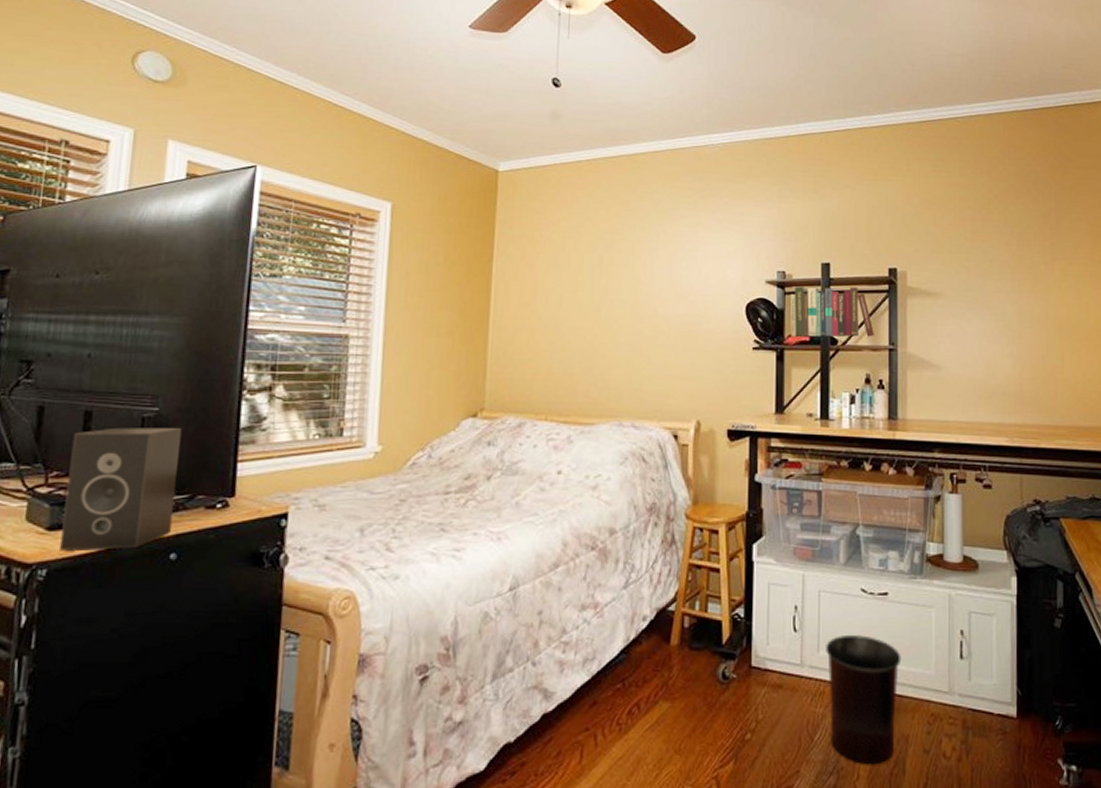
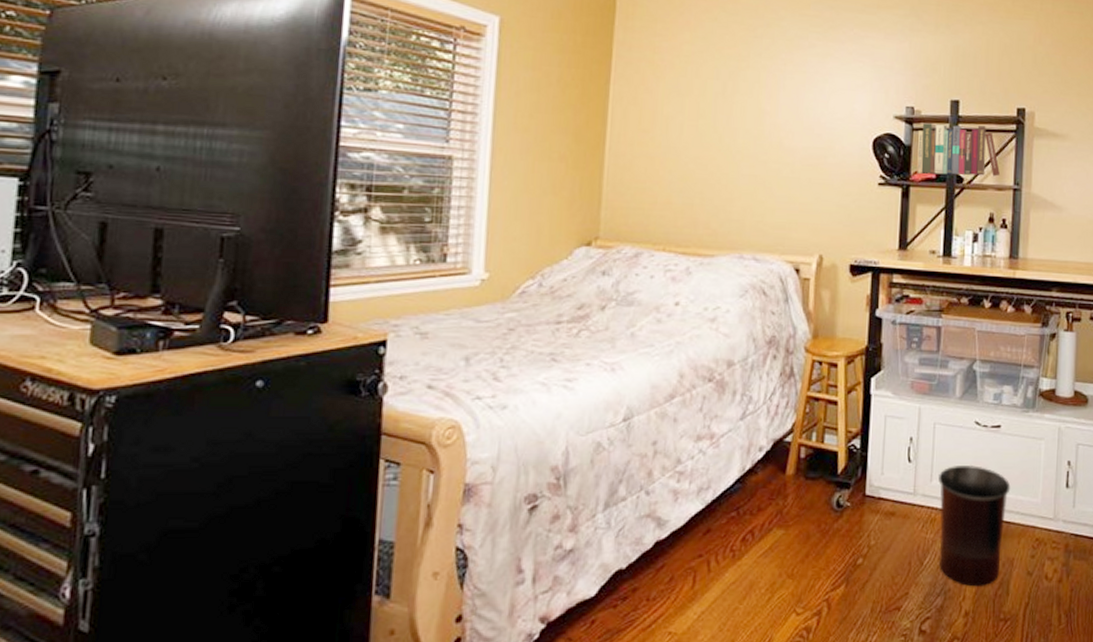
speaker: present [60,427,183,550] -> none [130,247,268,376]

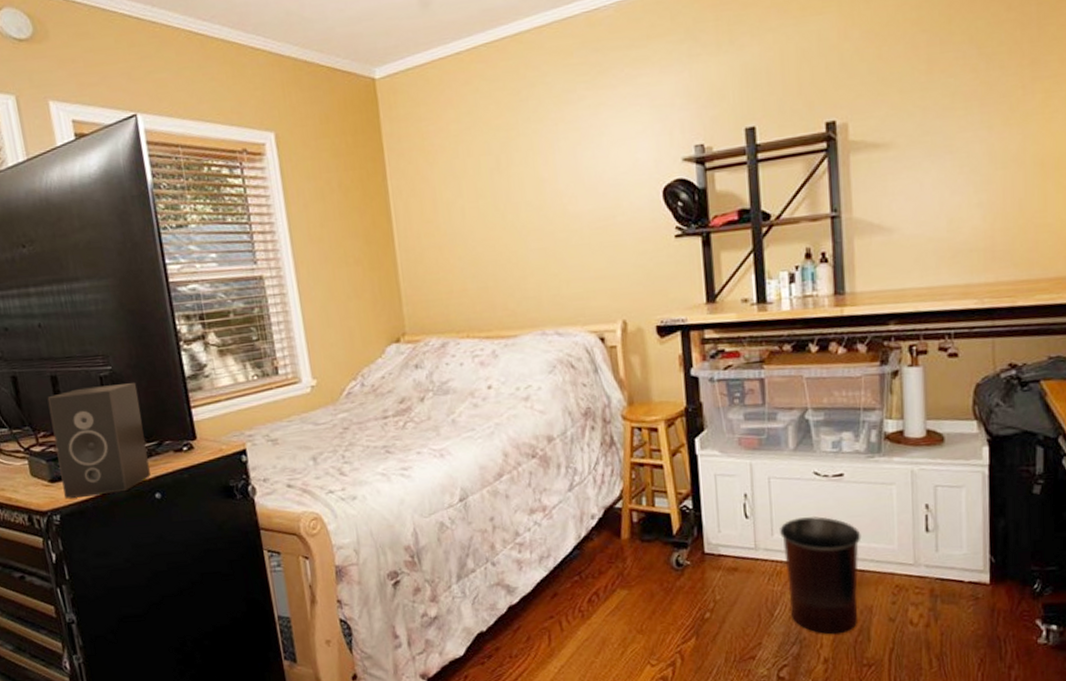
speaker: none [130,247,268,376] -> present [47,383,151,498]
books: present [917,123,1000,177] -> none [711,150,812,219]

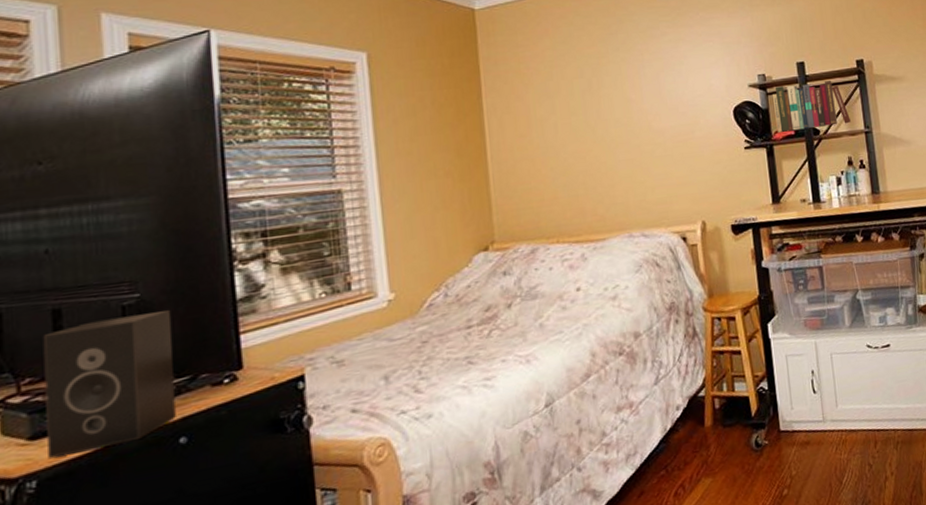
books: none [711,150,812,219] -> present [772,81,851,134]
waste bin: present [780,515,862,635] -> none [842,384,911,495]

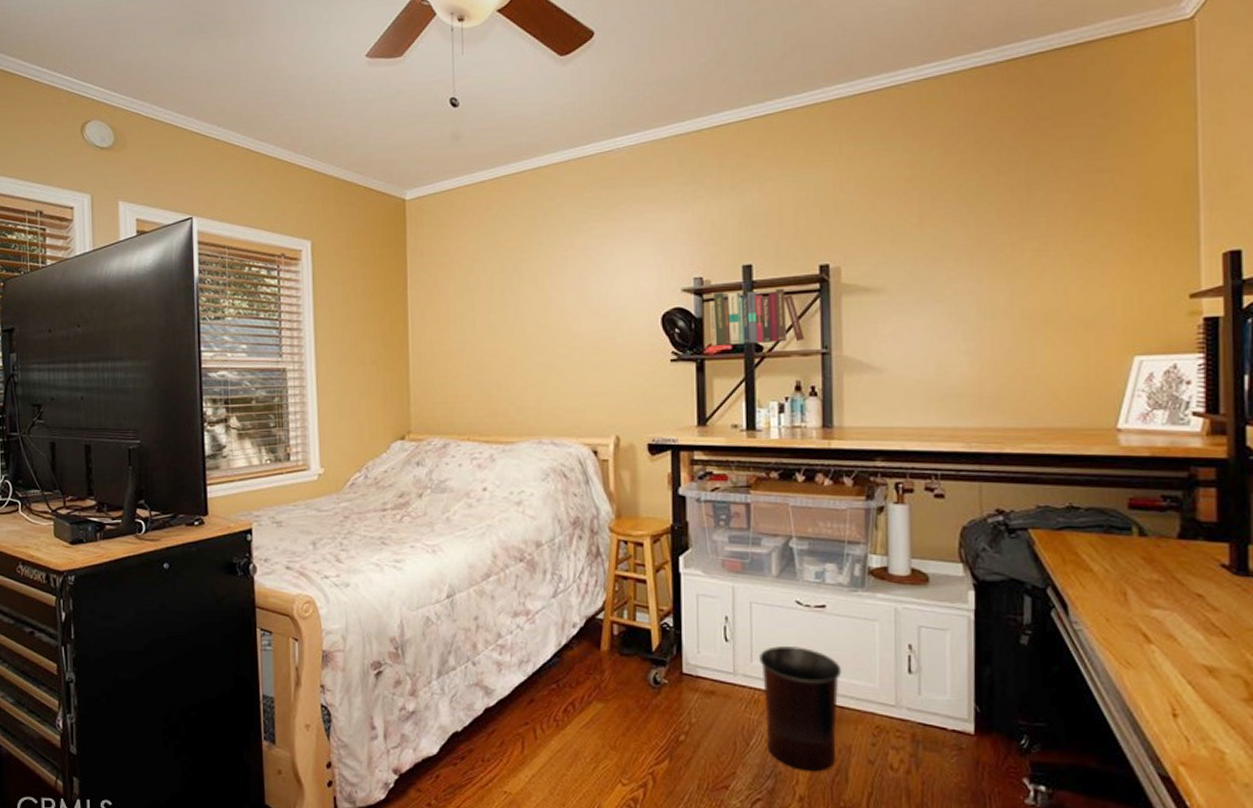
speaker: present [42,310,176,458] -> none [79,457,162,561]
waste bin: none [842,384,911,495] -> present [759,645,842,772]

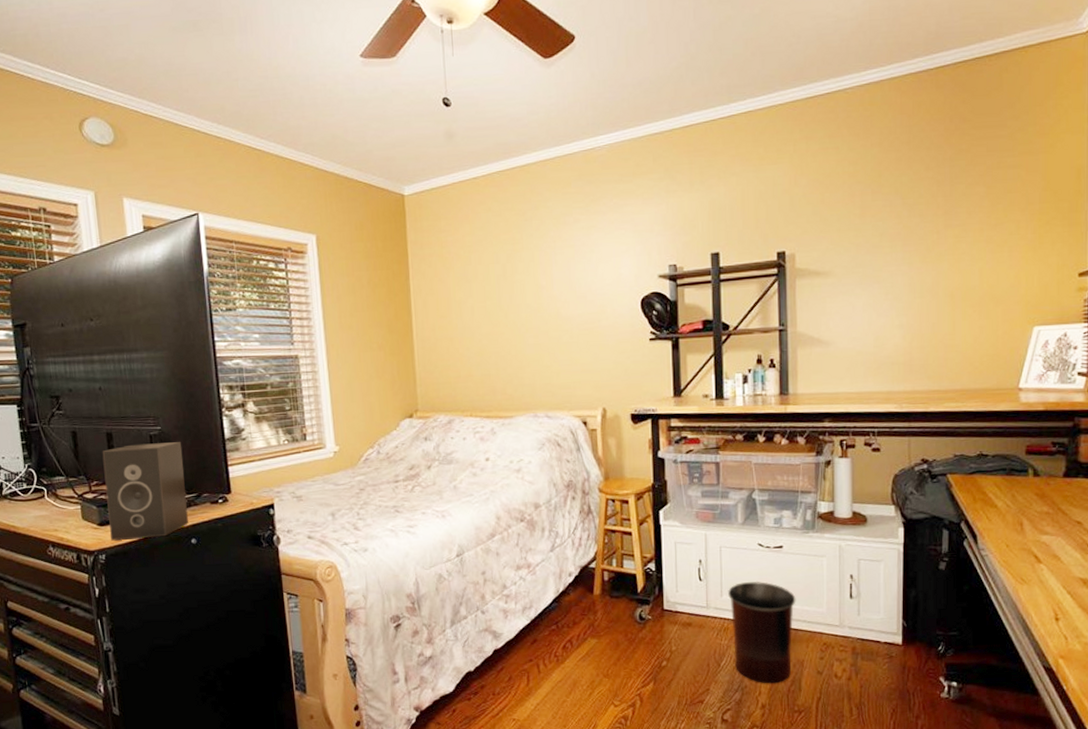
speaker: none [79,457,162,561] -> present [102,442,188,540]
books: present [708,289,804,347] -> none [682,273,764,327]

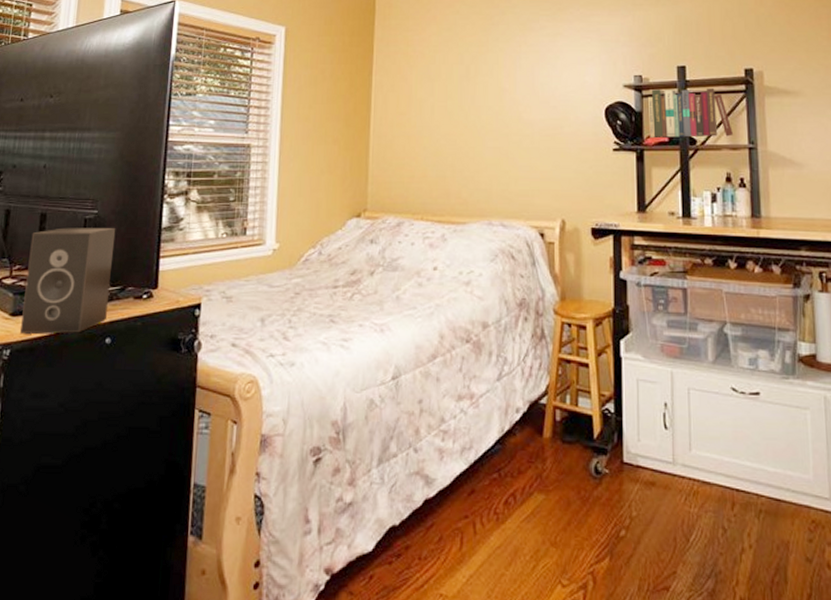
books: none [682,273,764,327] -> present [647,88,733,139]
waste bin: present [728,581,796,684] -> none [698,434,777,571]

